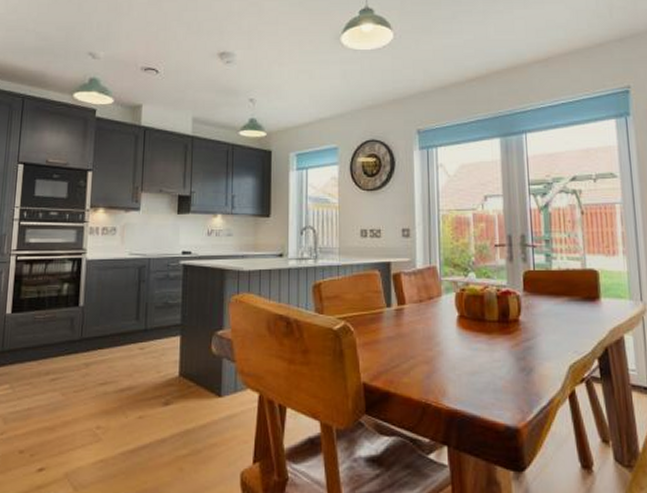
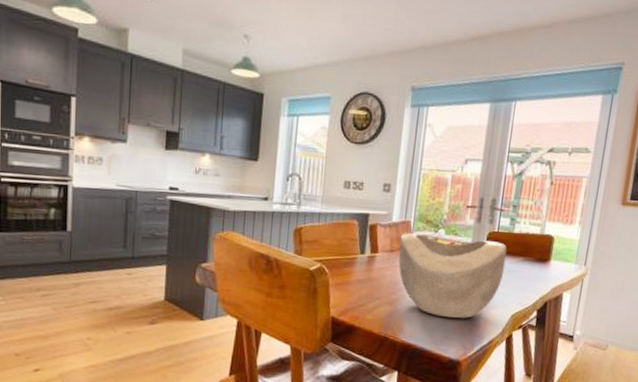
decorative bowl: none [427,280,550,374] -> present [398,233,507,318]

